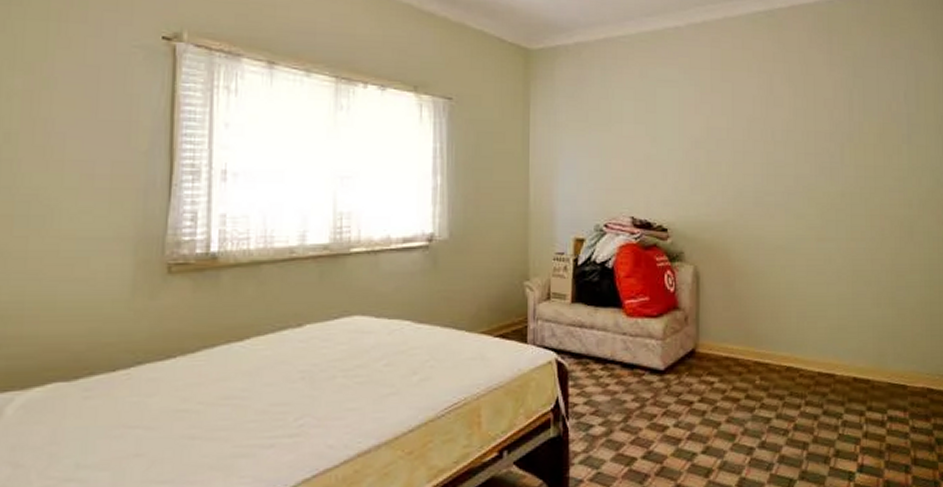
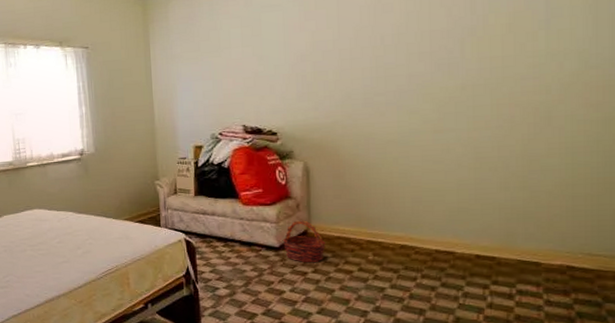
basket: none [668,336,713,389] -> present [282,220,326,262]

